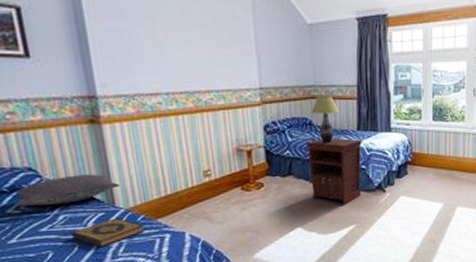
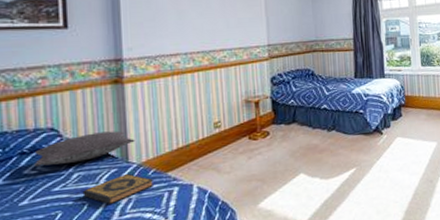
nightstand: present [305,138,363,205] -> none [308,86,360,149]
table lamp: present [310,97,340,143] -> none [313,50,339,91]

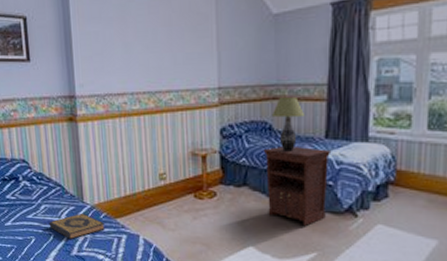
pillow: present [34,131,135,167] -> none [12,169,89,195]
nightstand: none [308,86,360,149] -> present [263,147,332,227]
table lamp: none [313,50,339,91] -> present [271,98,306,152]

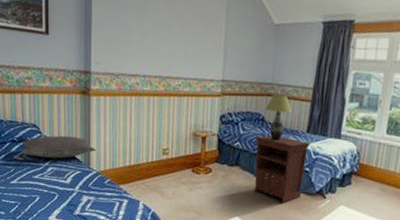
pillow: none [12,169,89,195] -> present [21,135,96,159]
hardback book: present [49,213,105,239] -> none [54,177,108,200]

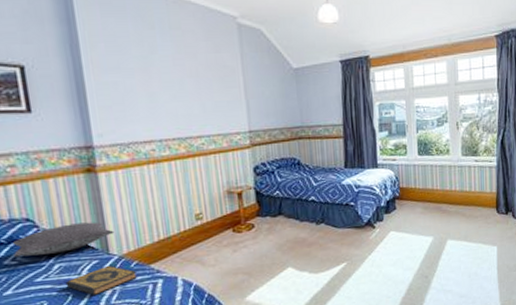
hardback book: none [54,177,108,200] -> present [65,265,137,295]
nightstand: present [254,135,311,204] -> none [294,176,351,243]
table lamp: present [264,95,293,141] -> none [298,137,328,182]

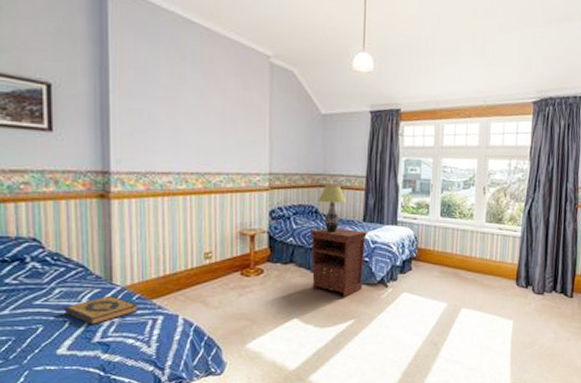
pillow: present [12,222,115,257] -> none [15,248,120,277]
nightstand: none [294,176,351,243] -> present [309,228,368,298]
table lamp: none [298,137,328,182] -> present [317,186,347,233]

